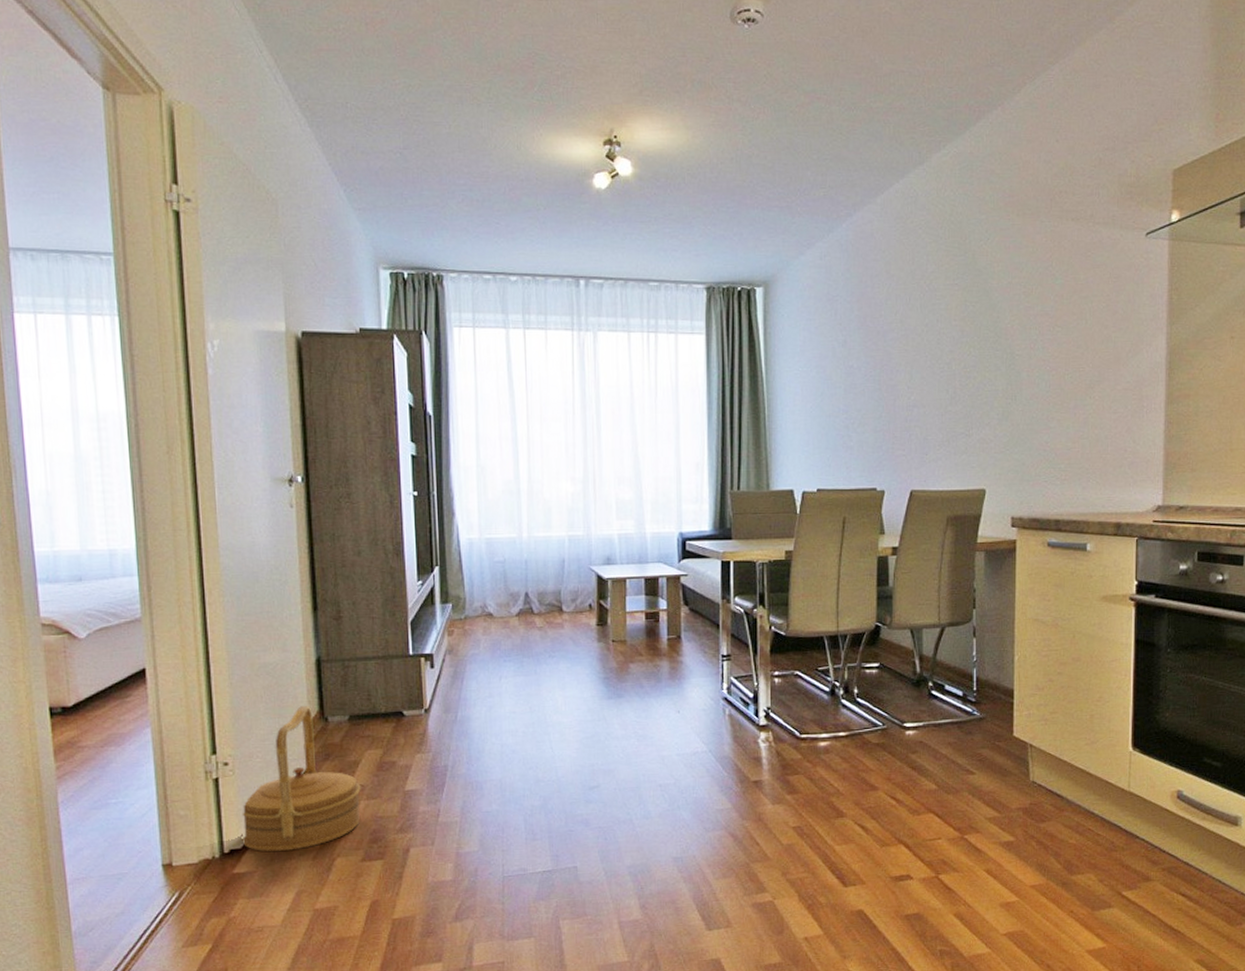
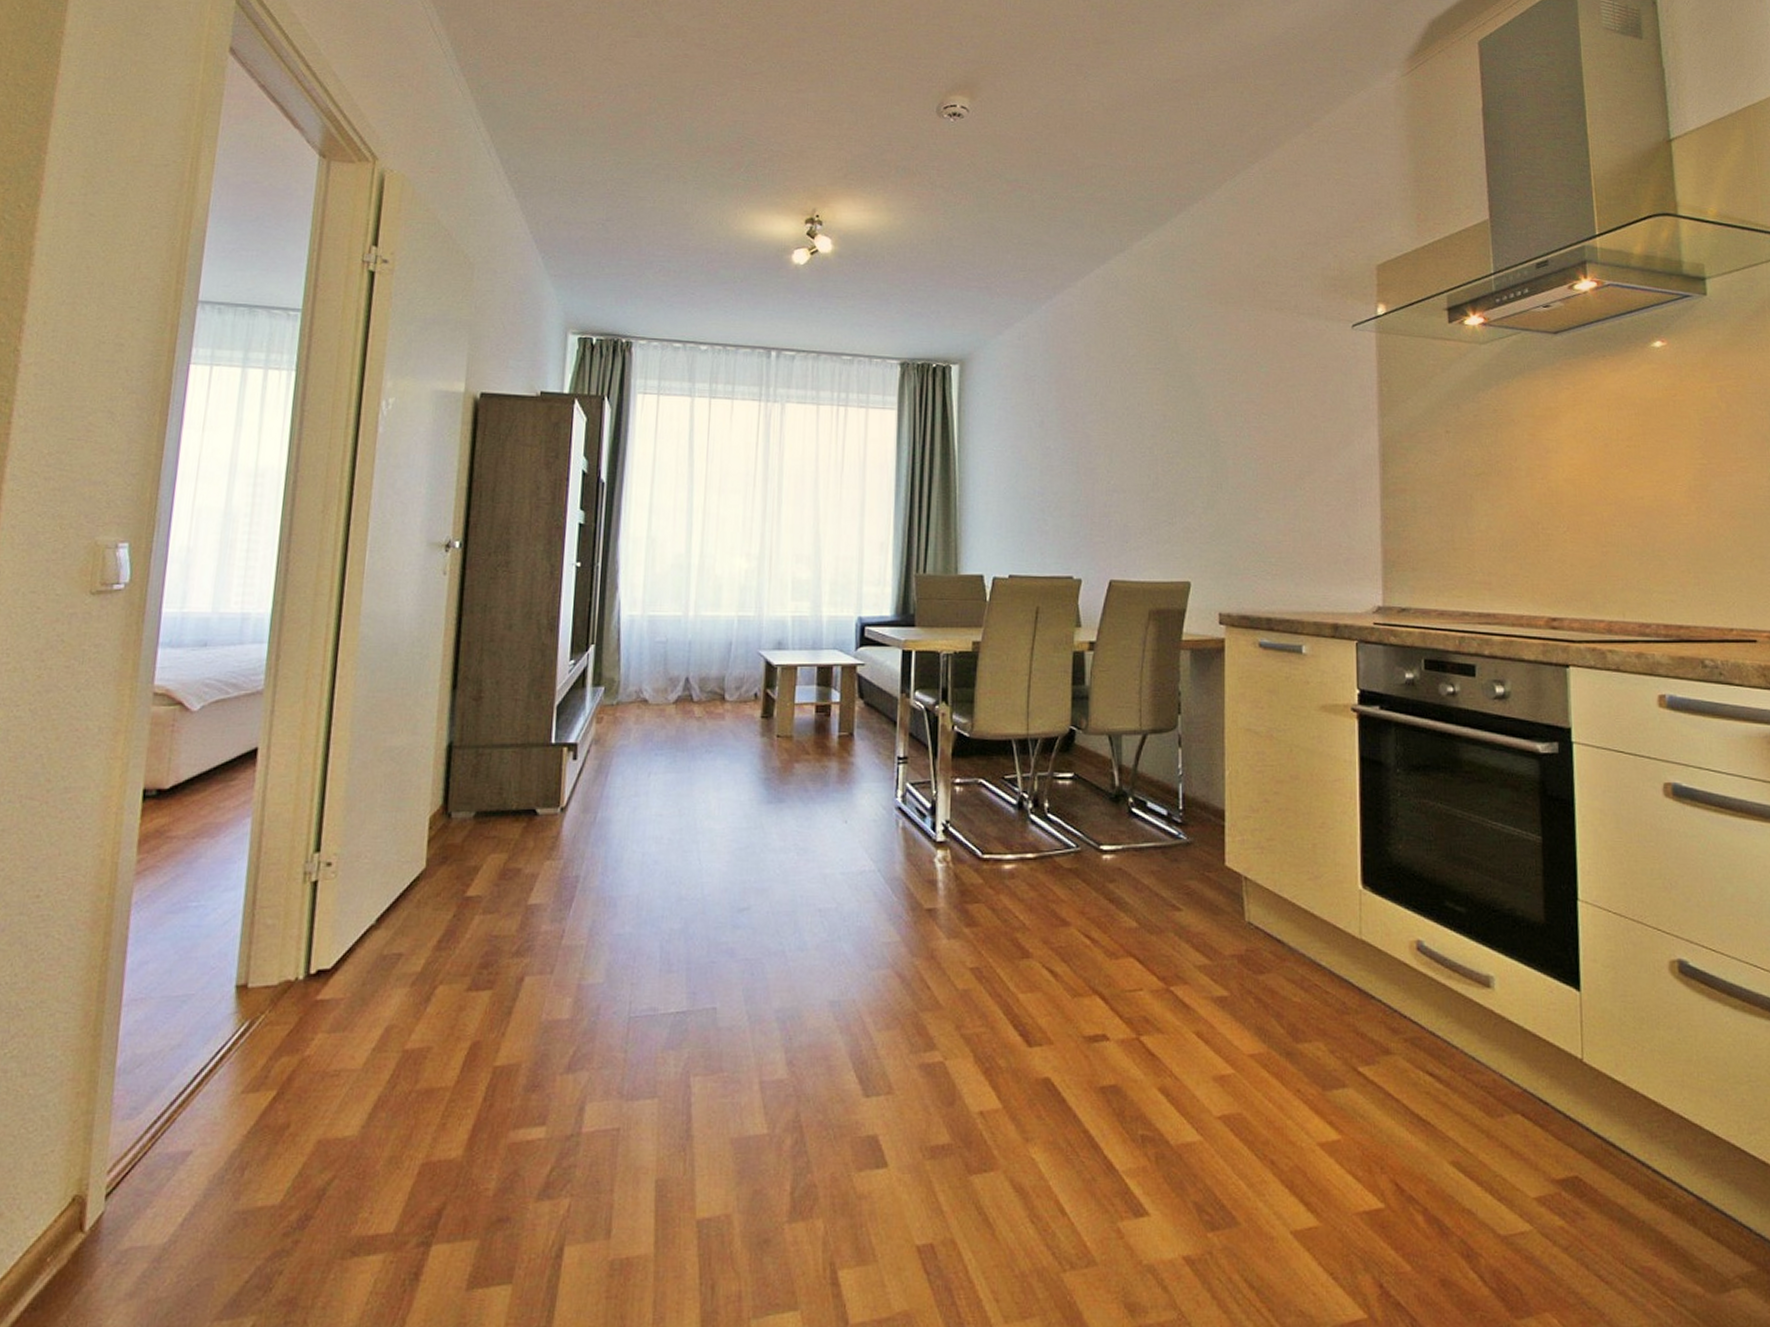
basket: present [241,706,361,852] -> none [332,798,478,975]

